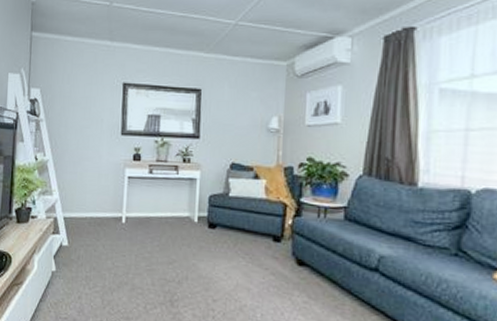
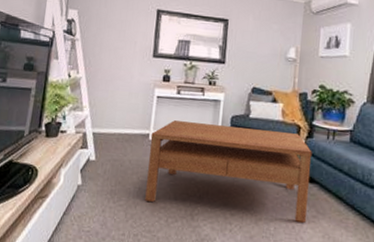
coffee table: none [121,202,301,309] -> present [145,120,312,223]

